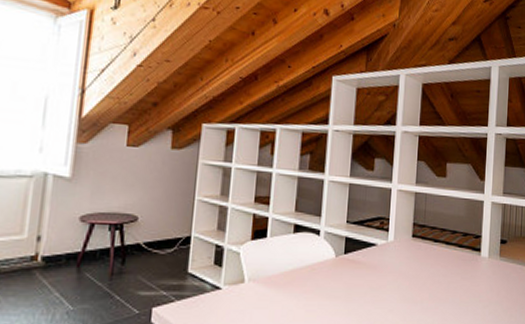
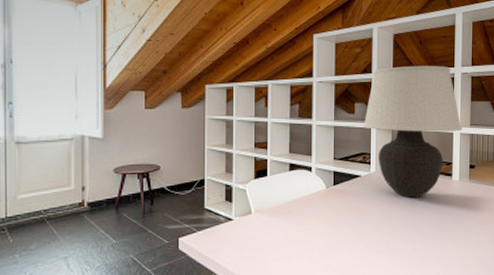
table lamp: none [382,120,494,275] -> present [363,65,462,198]

